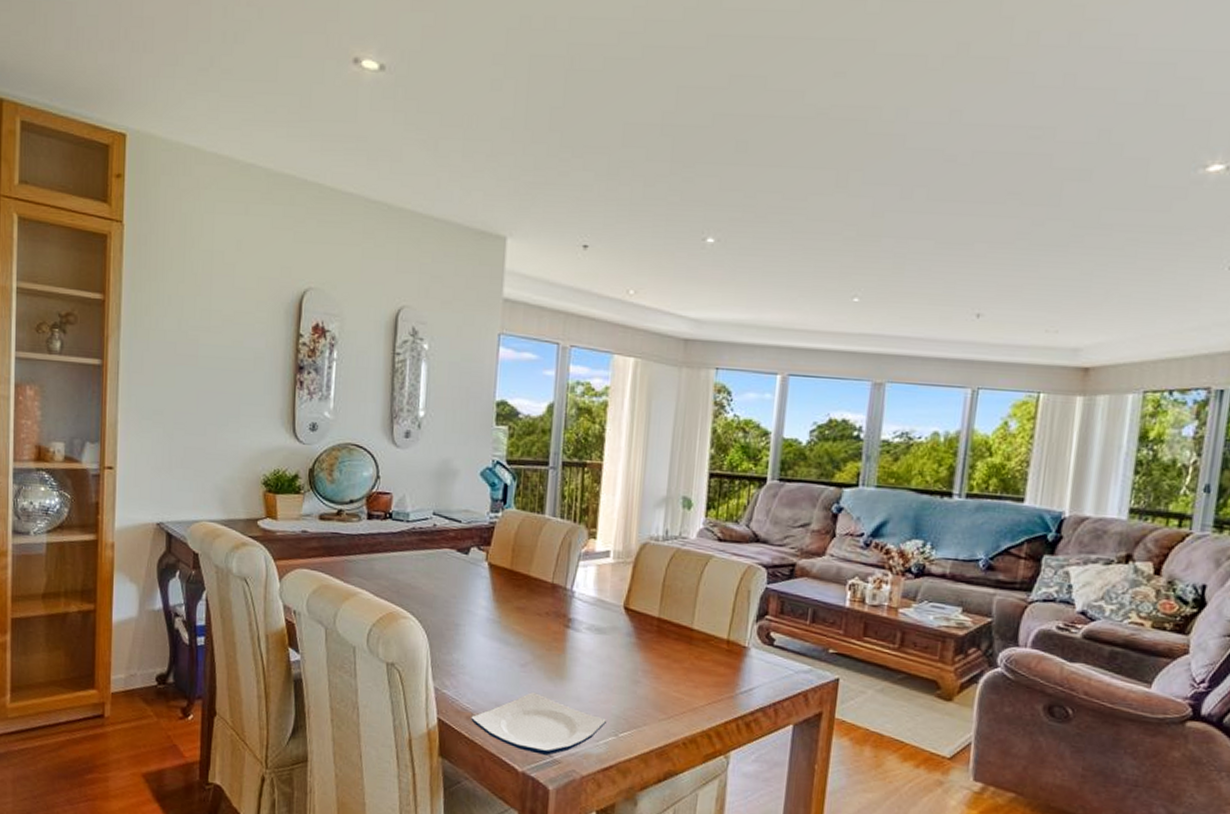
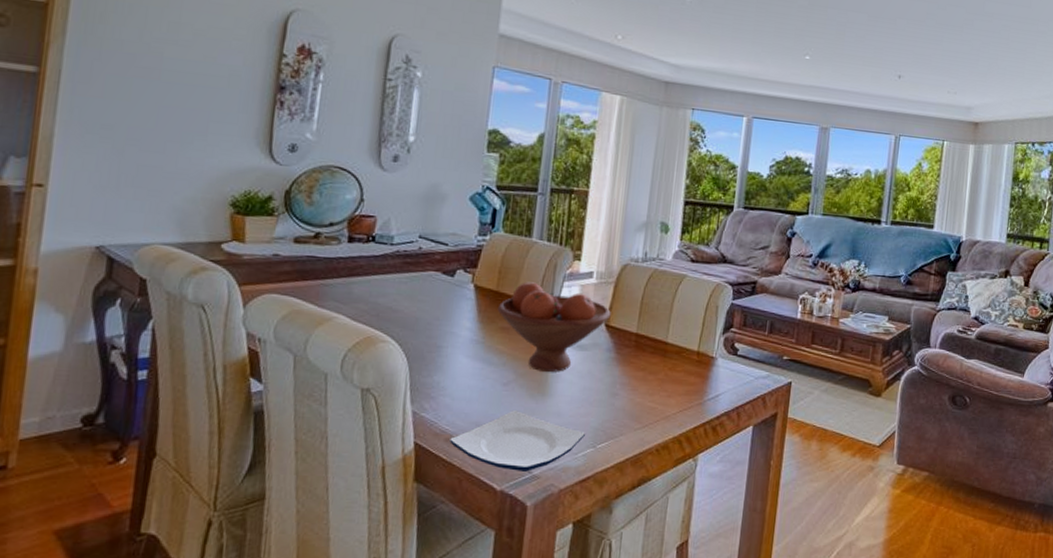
fruit bowl: none [512,560,630,656] -> present [497,281,611,372]

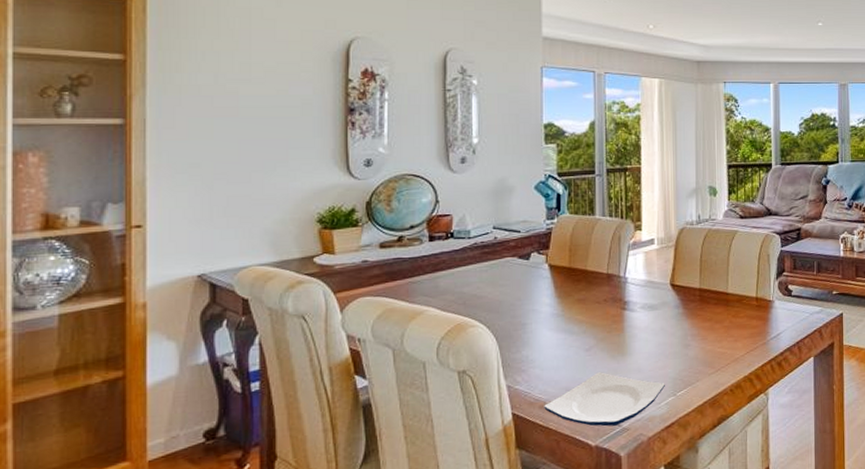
fruit bowl: present [497,281,611,372] -> none [572,255,675,334]

